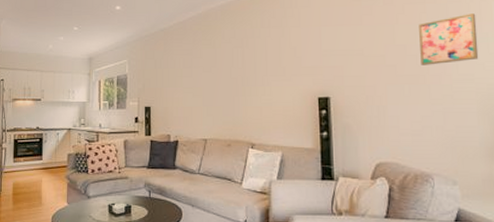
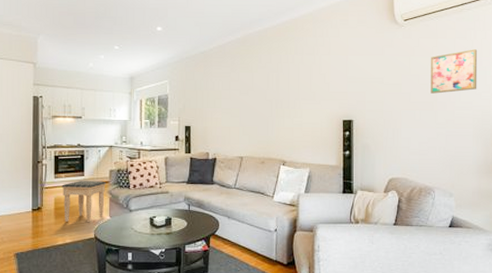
footstool: none [20,165,64,210] -> present [61,181,106,223]

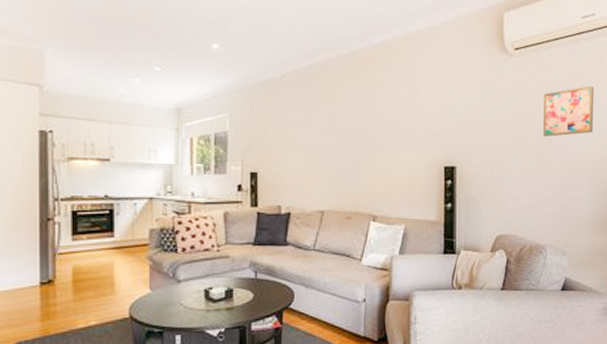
footstool: present [61,181,106,223] -> none [82,243,145,299]

